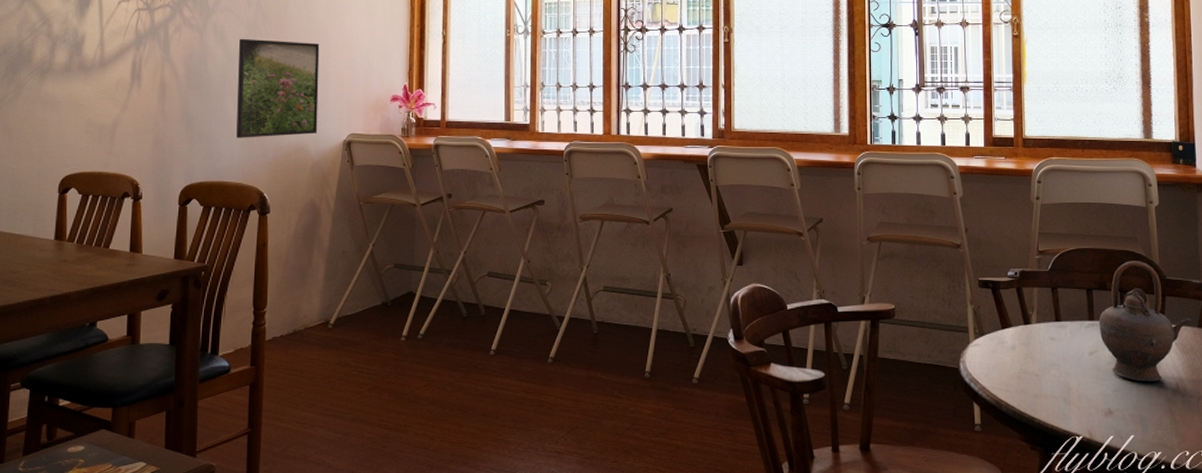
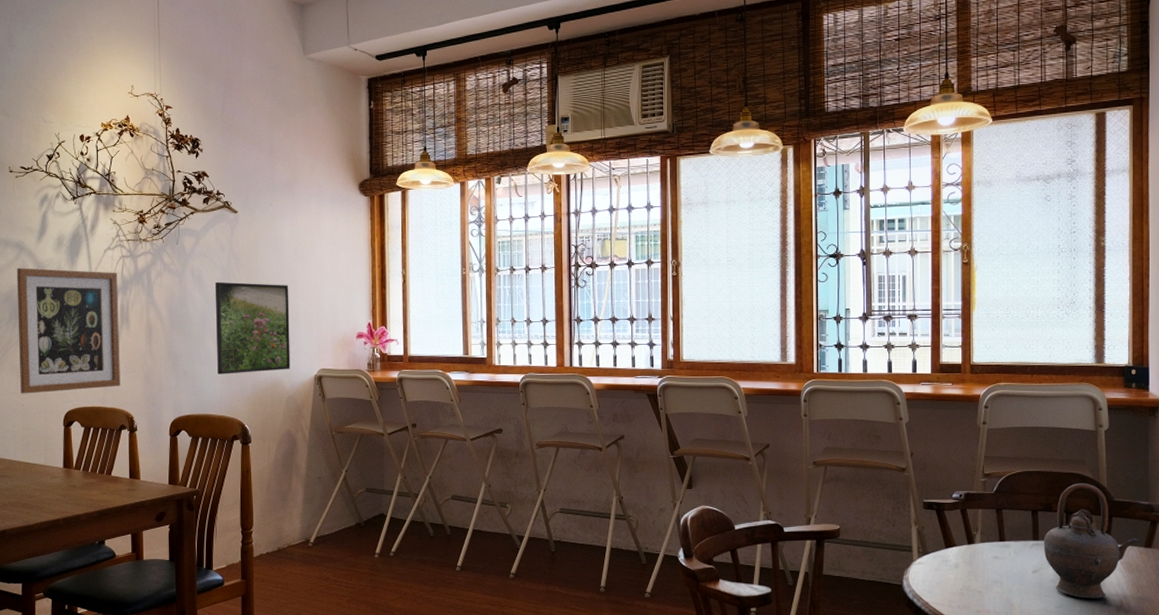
wall art: none [11,18,132,157] -> present [16,267,120,394]

